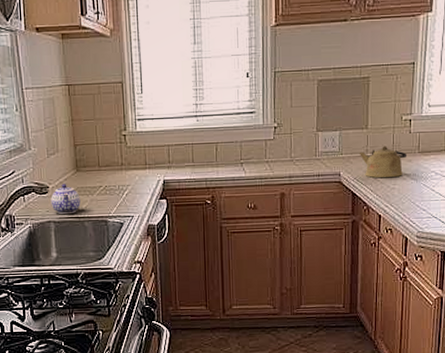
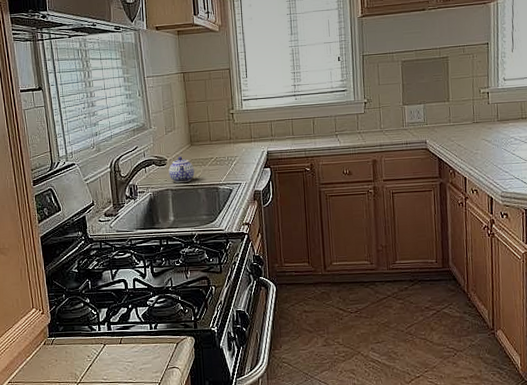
kettle: present [358,146,408,178] -> none [442,116,488,145]

